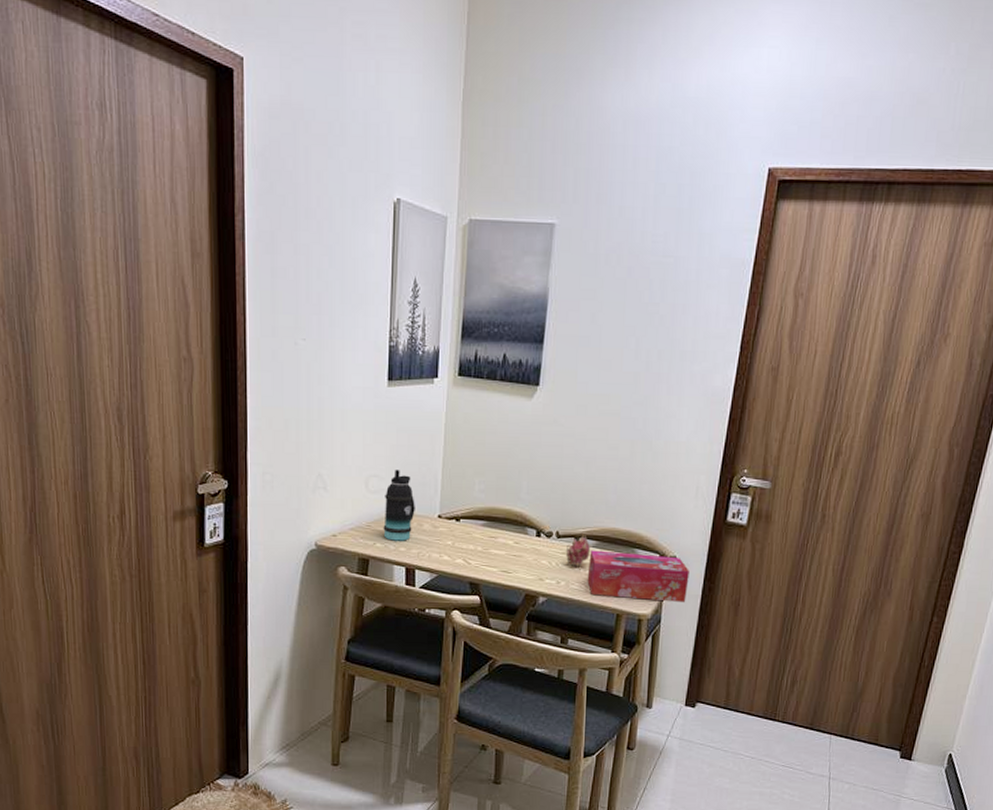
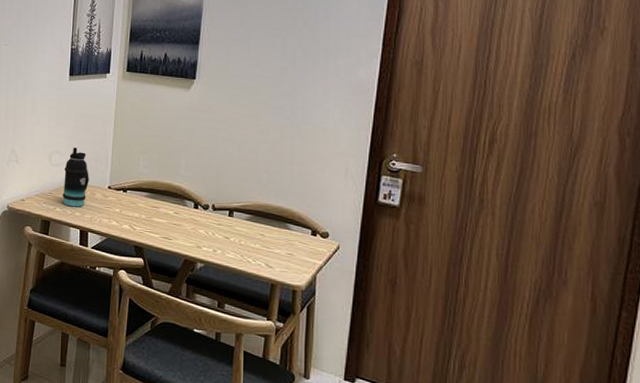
fruit: present [565,532,590,566] -> none [221,206,244,237]
tissue box: present [587,550,689,603] -> none [242,223,342,278]

